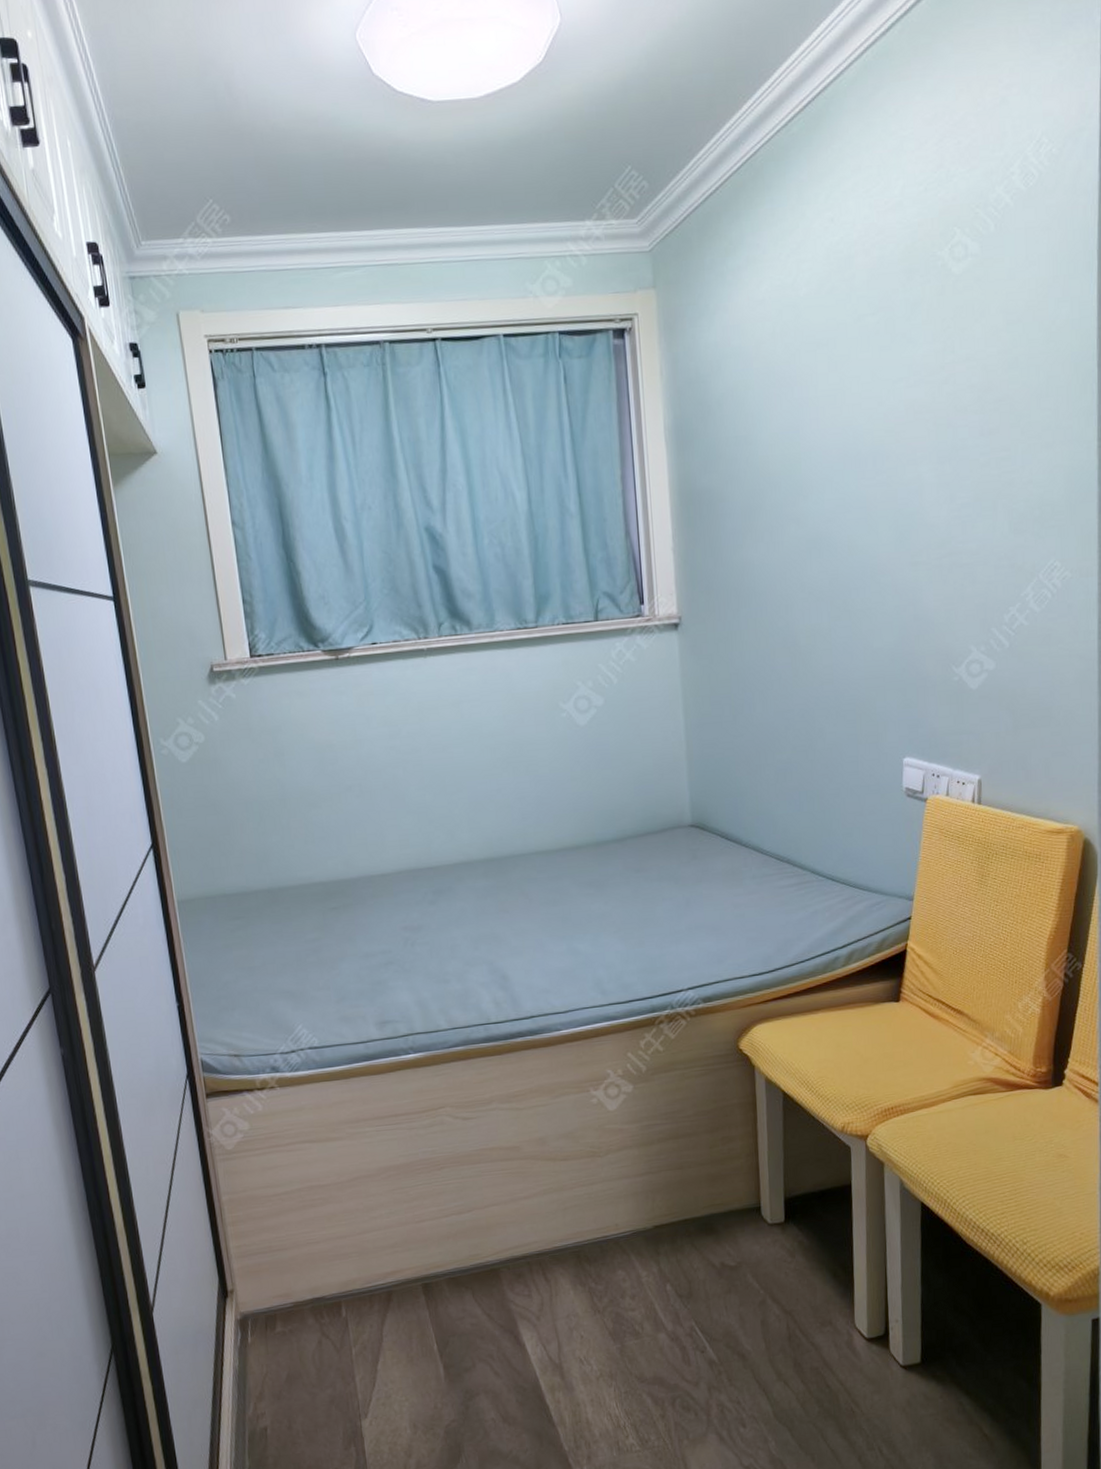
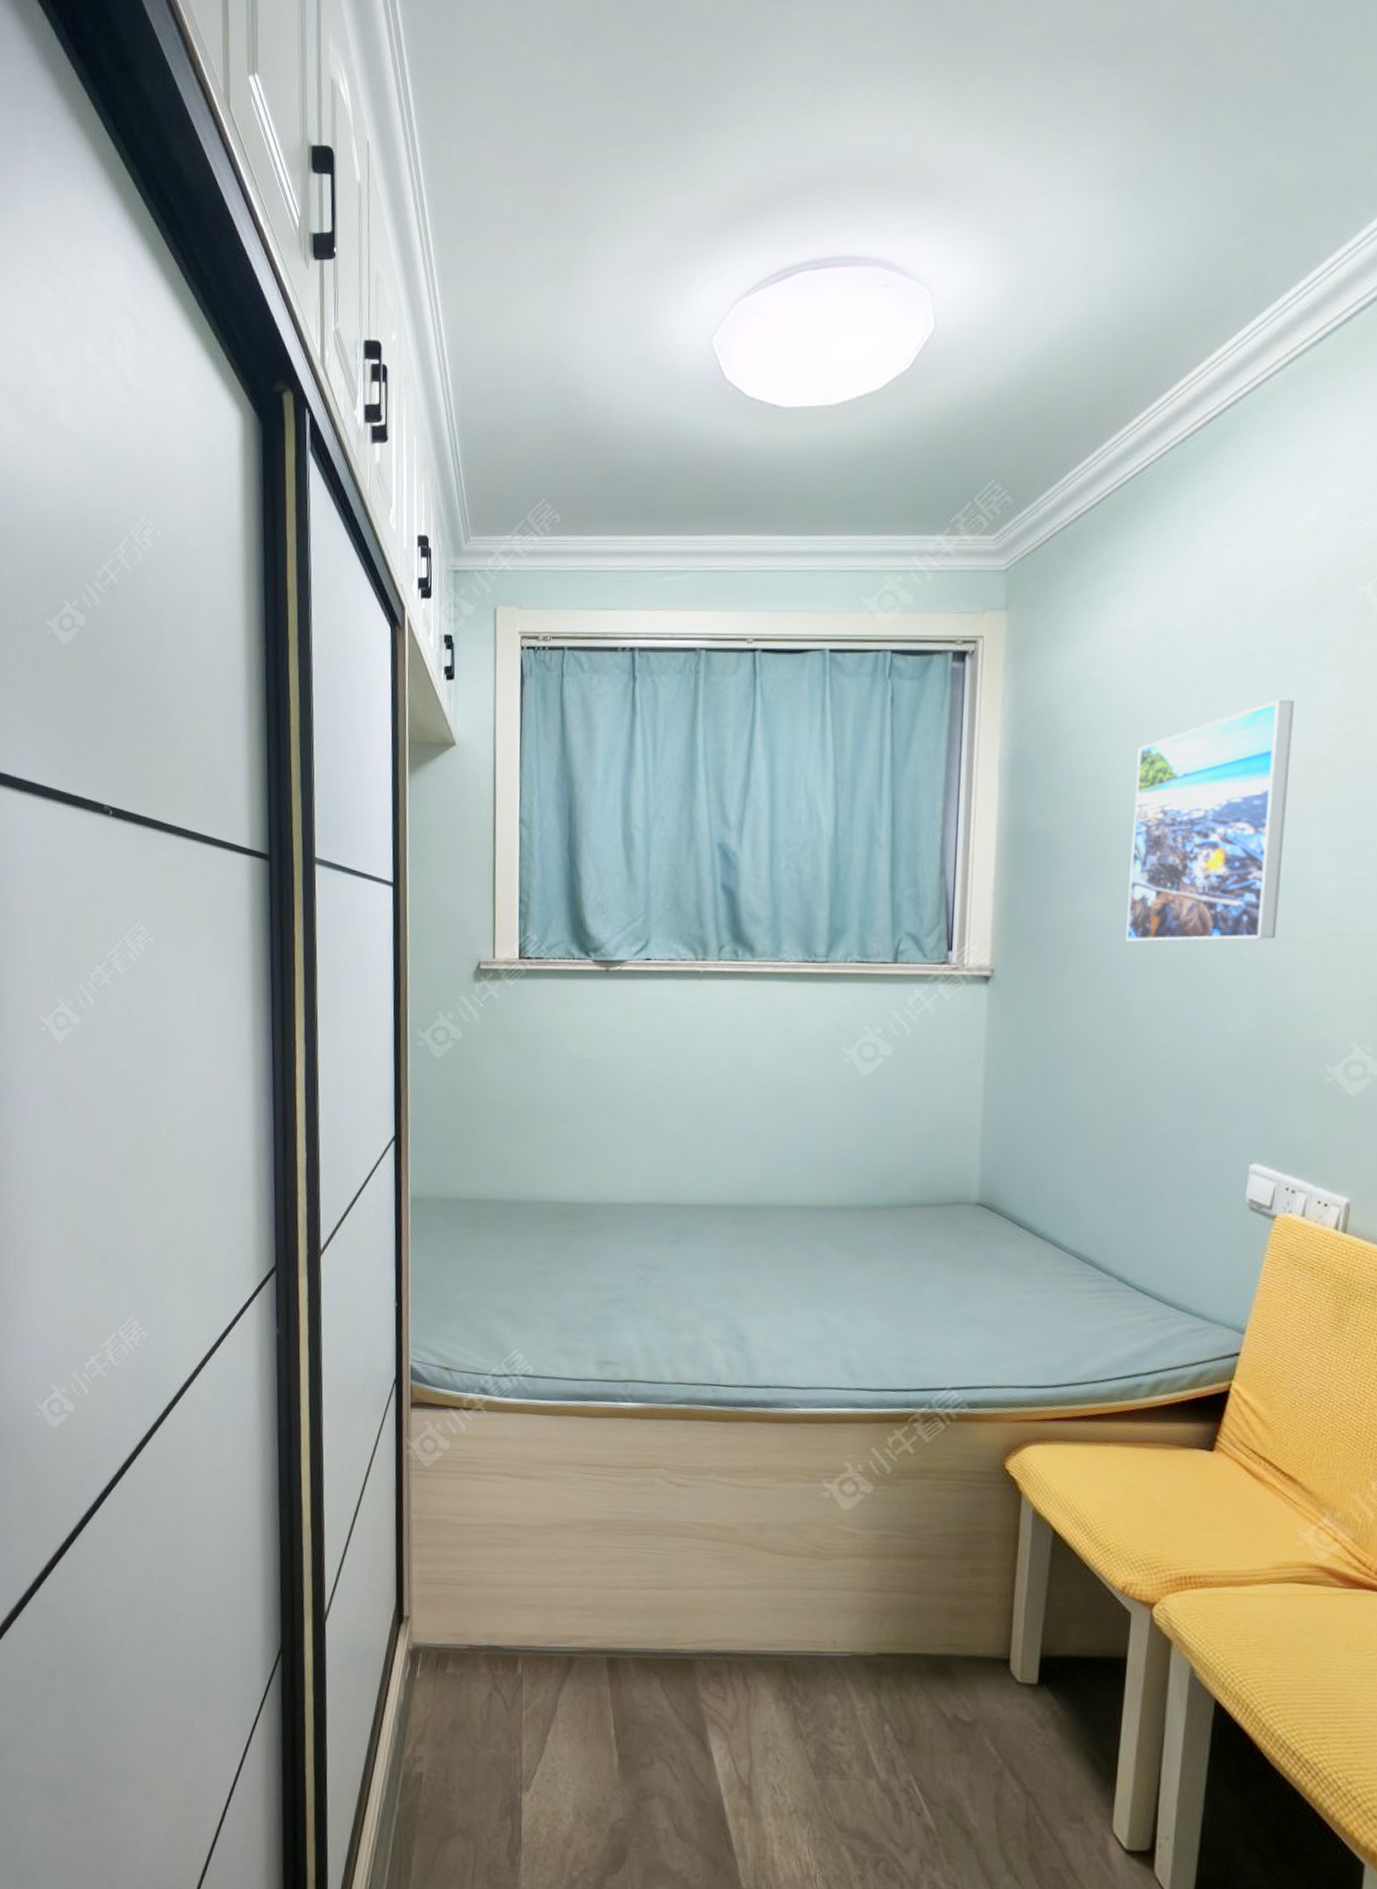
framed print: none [778,354,904,579] -> present [1125,699,1294,942]

